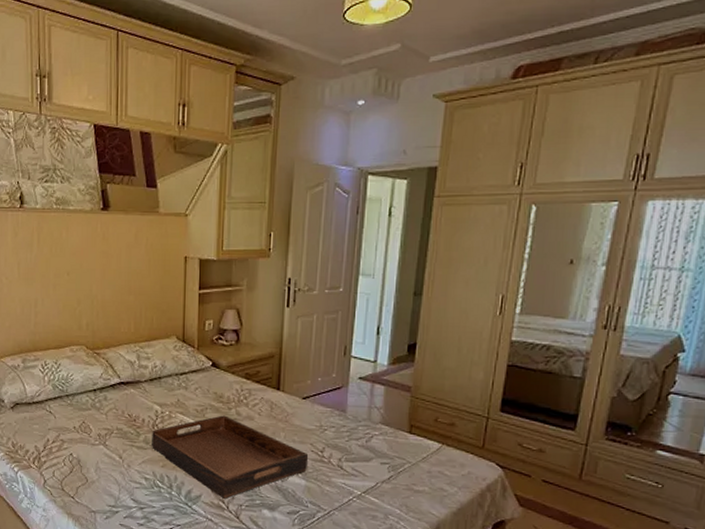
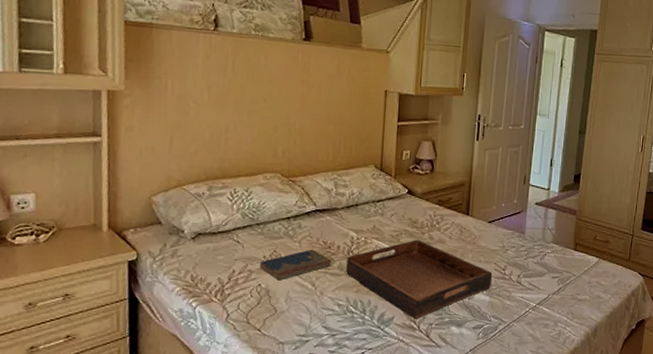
hardcover book: none [70,421,138,451] -> present [259,249,332,281]

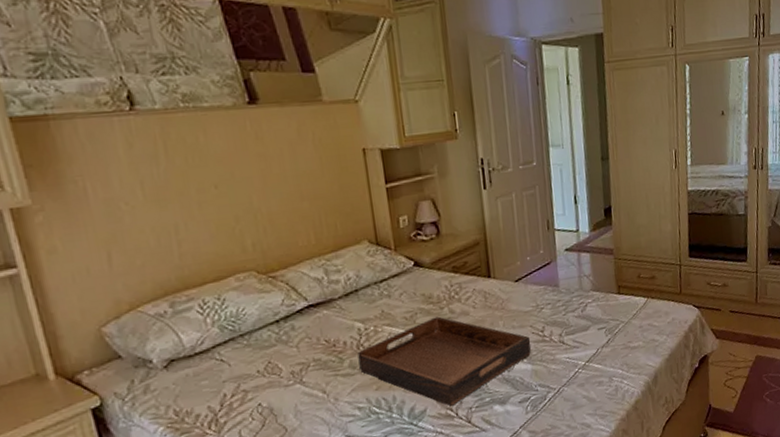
hardcover book: present [259,249,332,281] -> none [254,351,342,396]

